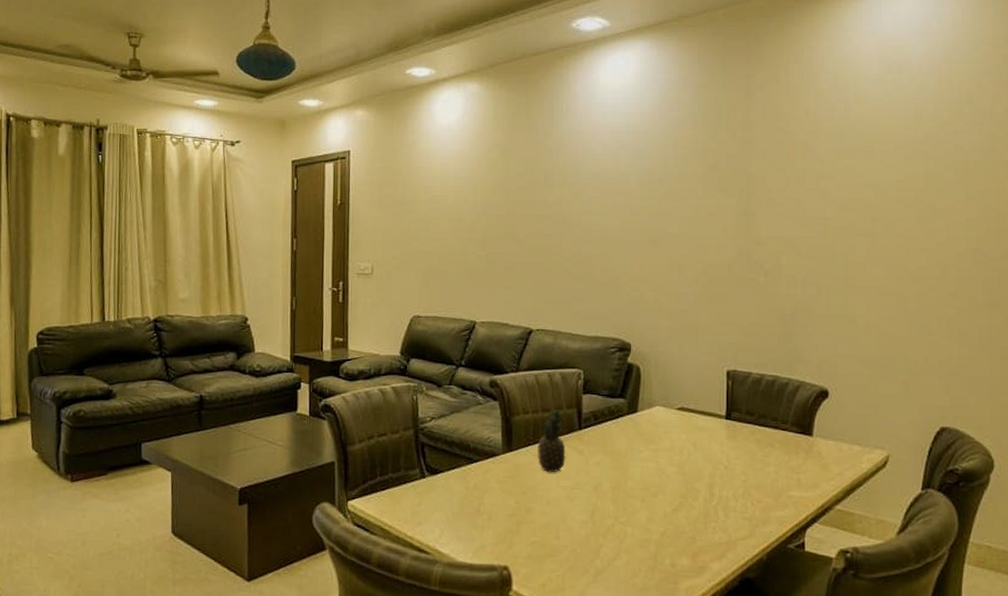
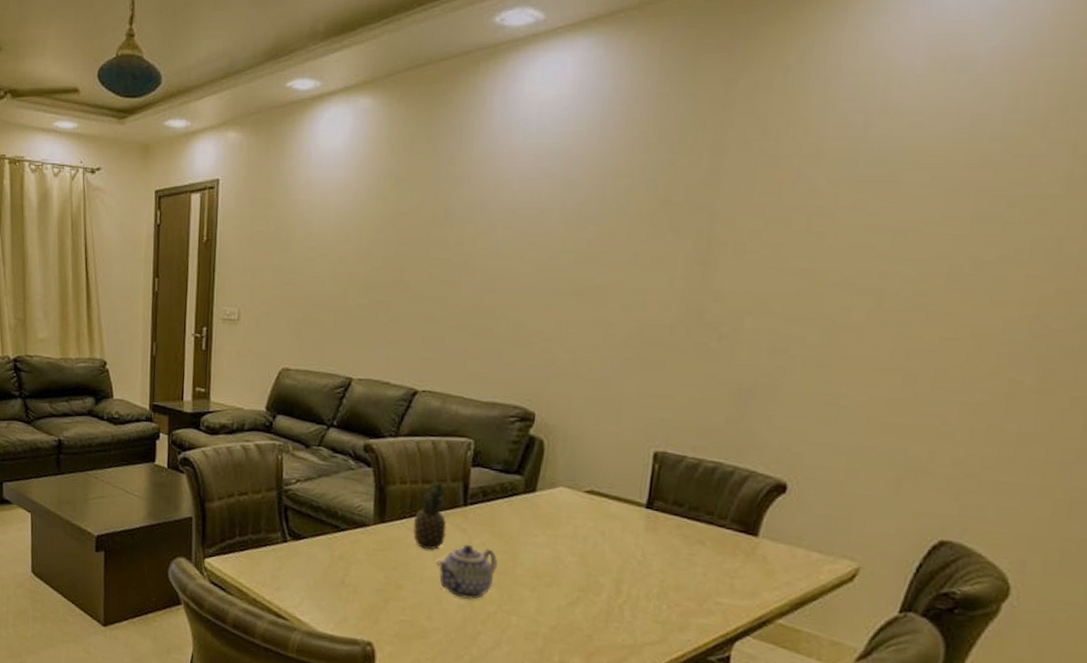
teapot: none [560,464,612,516] -> present [436,544,498,600]

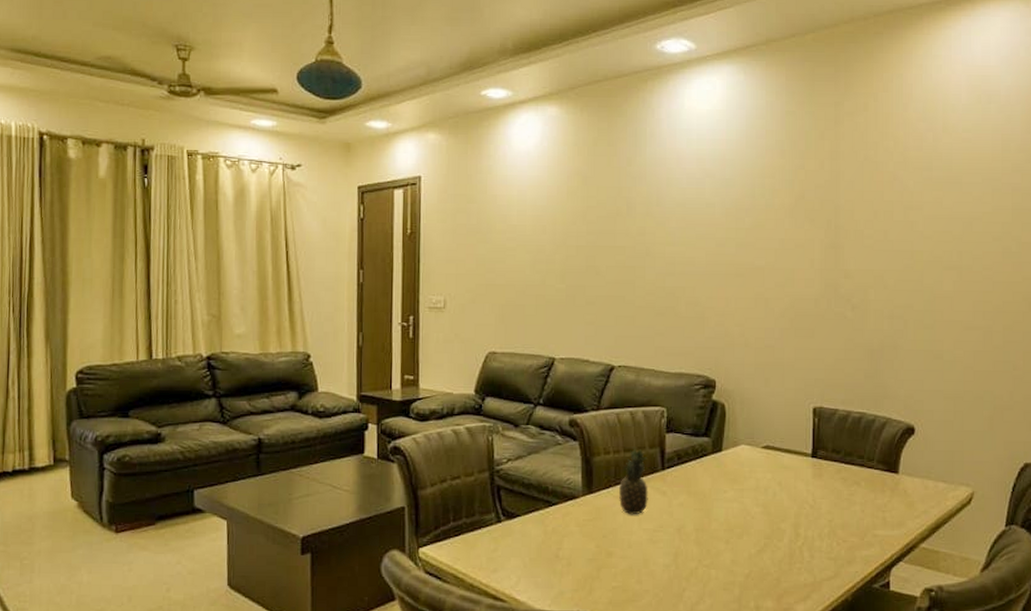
teapot: present [436,544,498,600] -> none [642,505,696,559]

